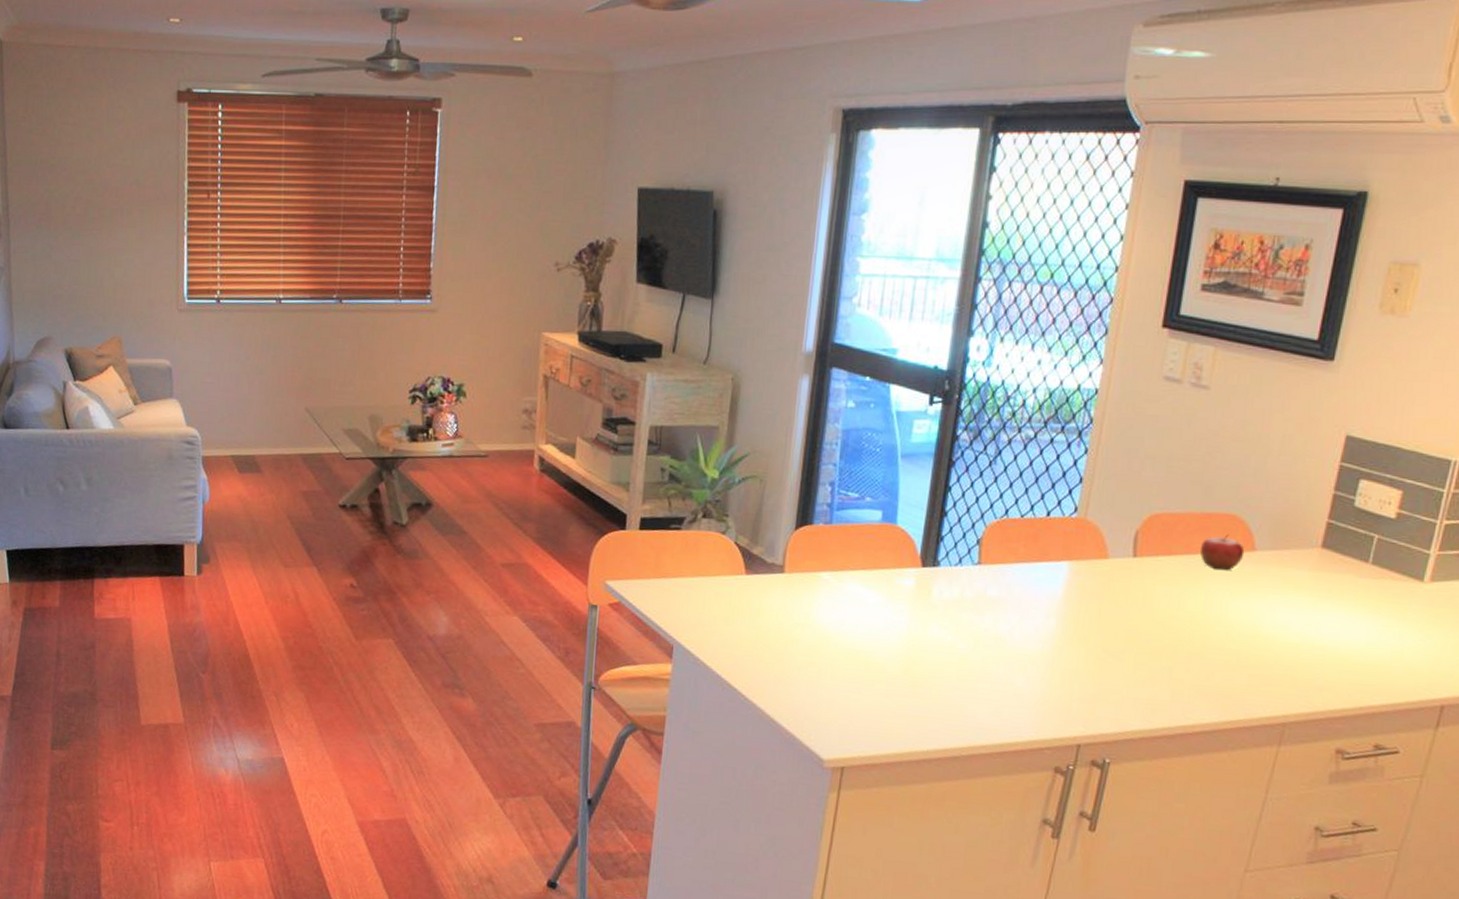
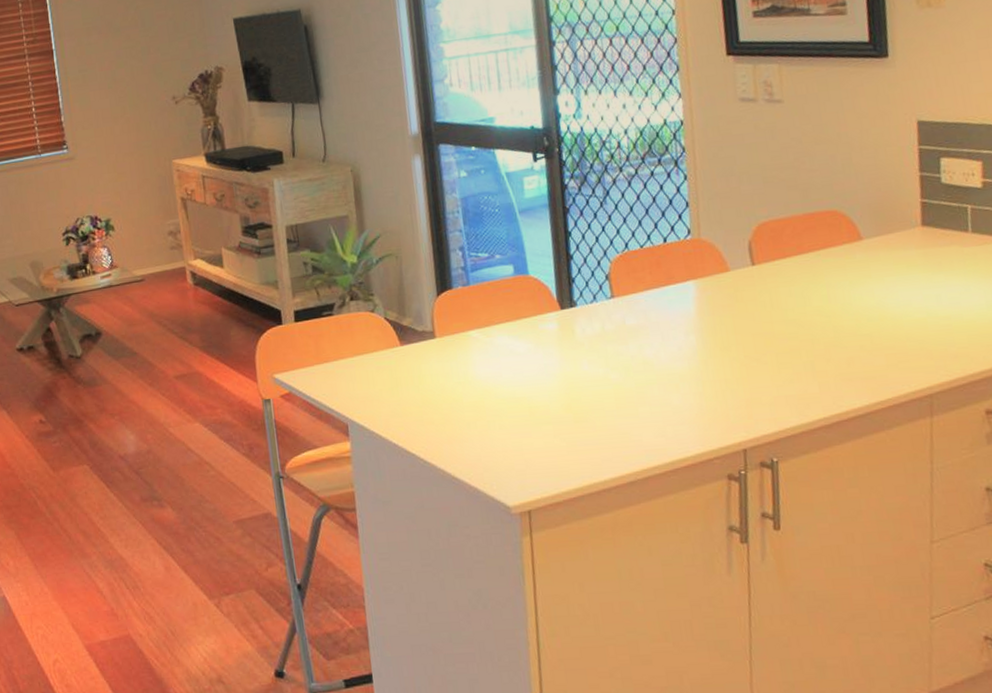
fruit: present [1199,534,1245,571] -> none [811,229,853,263]

